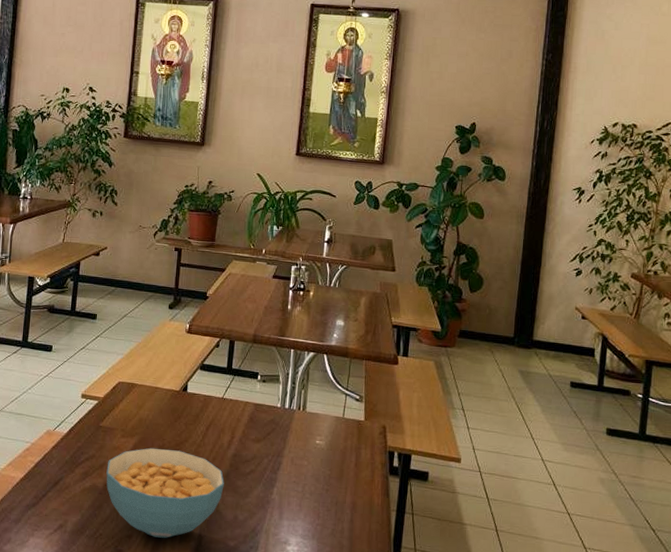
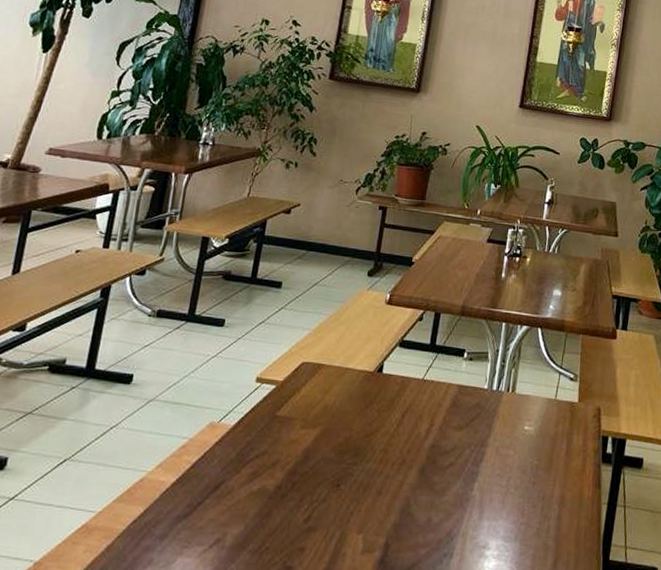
cereal bowl: present [106,447,224,538] -> none [278,440,419,549]

